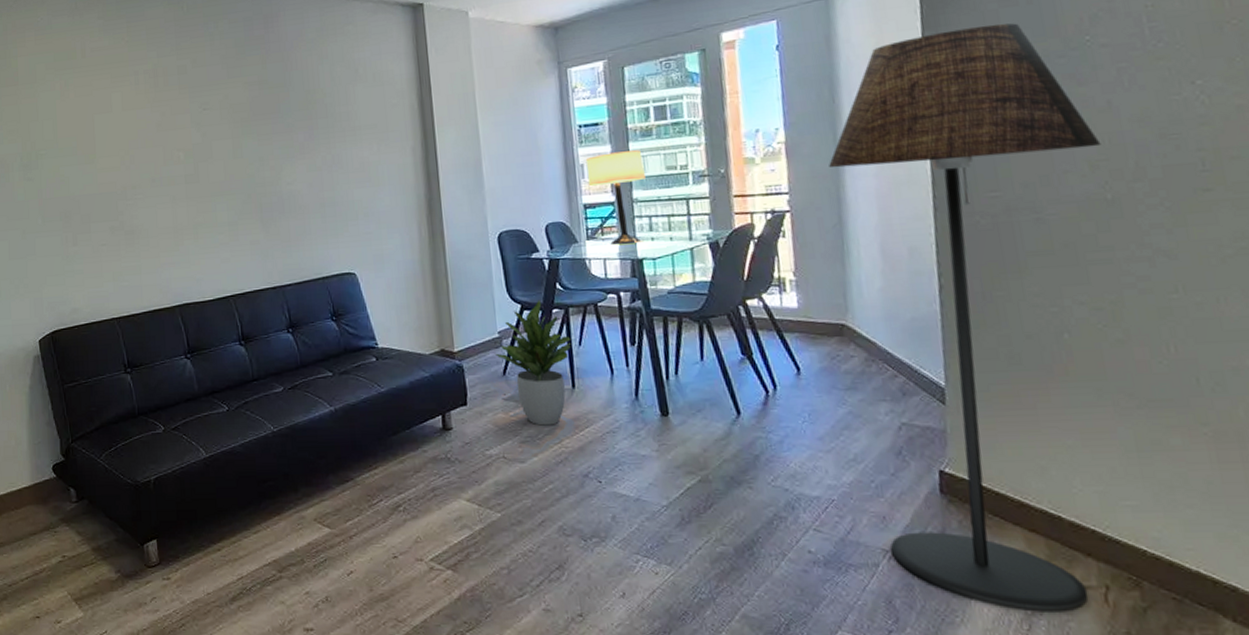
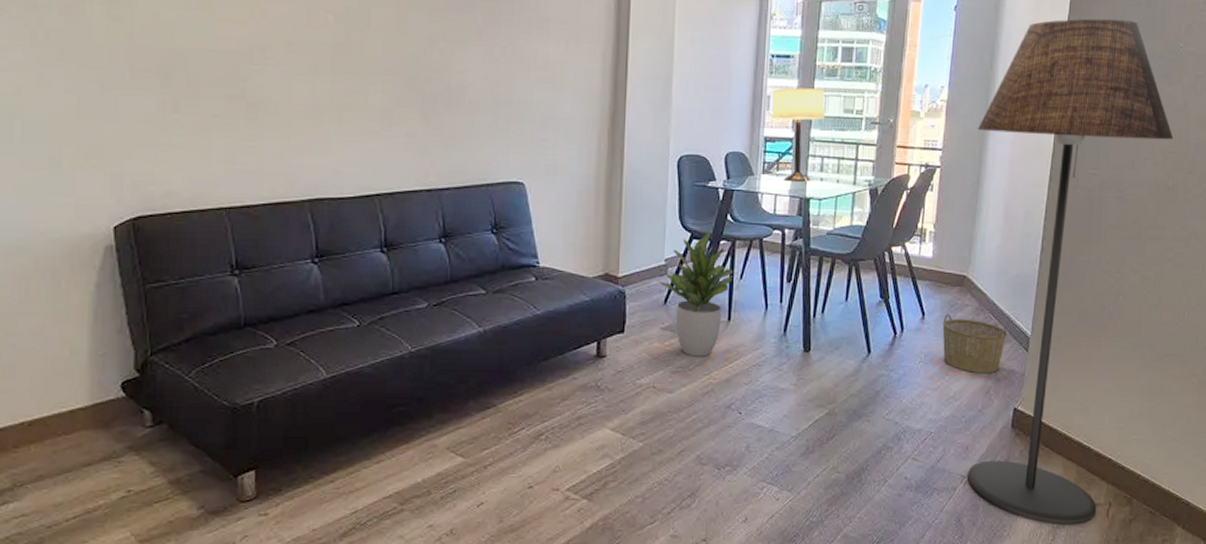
basket: none [824,366,913,432] -> present [942,313,1007,374]

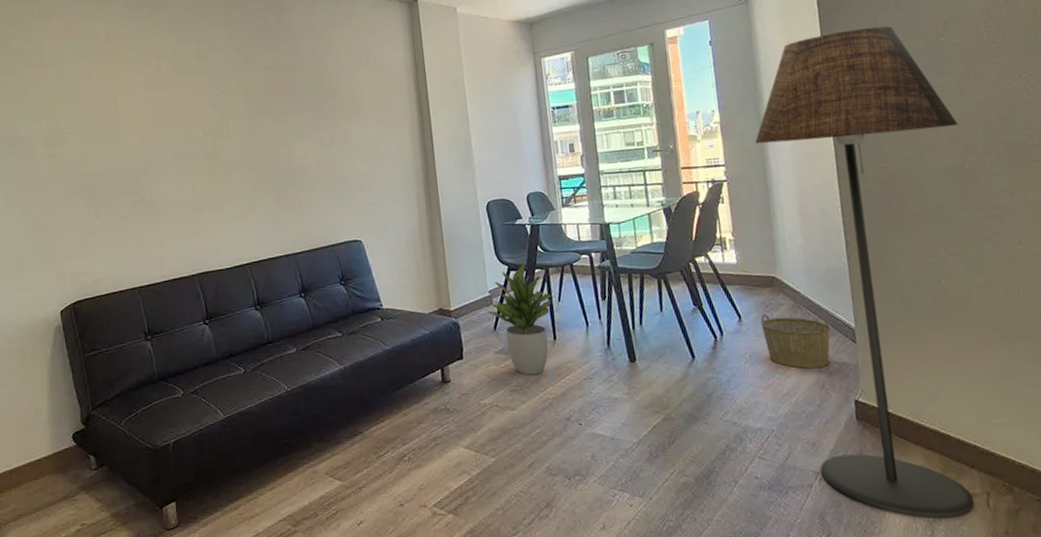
table lamp: present [772,87,825,183] -> none [558,129,610,212]

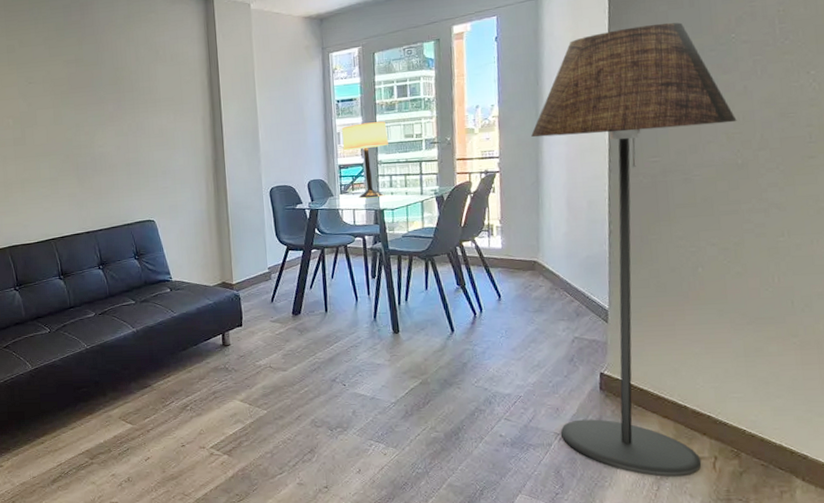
potted plant: present [486,261,553,375] -> none [264,242,326,342]
table lamp: none [558,129,610,212] -> present [341,121,388,199]
basket: present [760,313,830,369] -> none [519,294,585,344]

